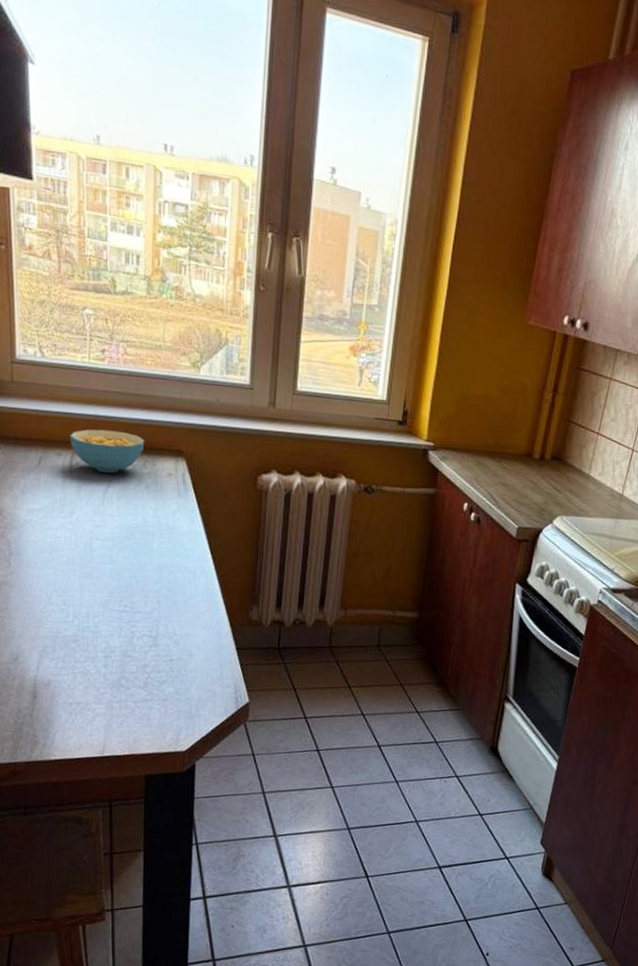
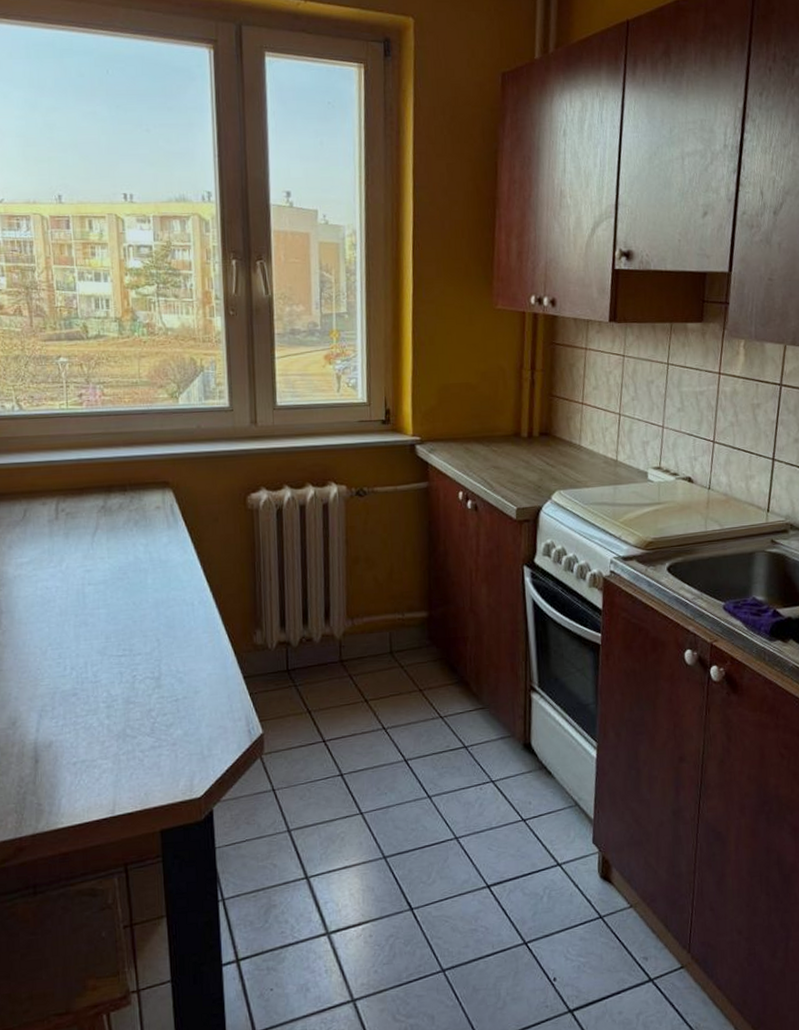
cereal bowl: present [70,429,145,473] -> none [53,471,130,515]

